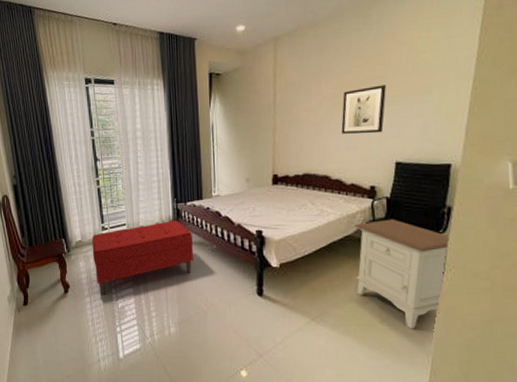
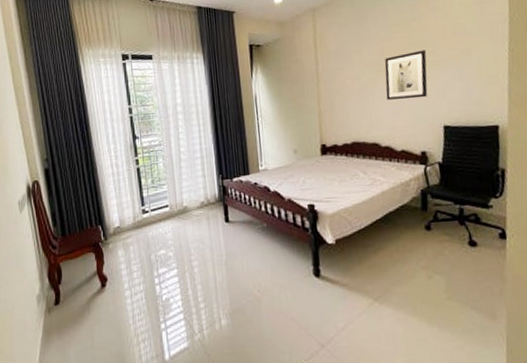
bench: present [92,220,194,296] -> none [131,198,243,288]
nightstand: present [355,219,451,329] -> none [409,184,508,304]

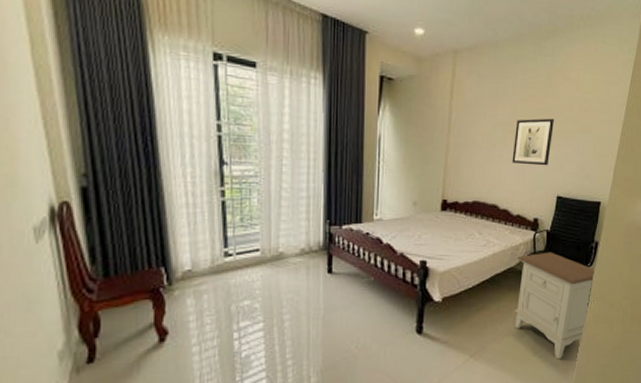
nightstand: none [409,184,508,304] -> present [514,252,596,360]

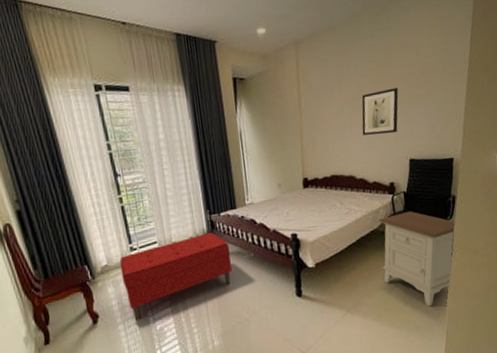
bench: none [207,247,347,343] -> present [119,232,232,321]

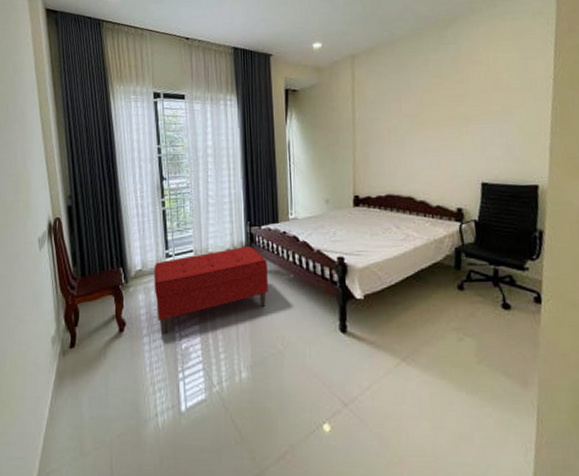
wall art: present [361,87,399,135] -> none [423,103,467,154]
nightstand: present [379,211,456,307] -> none [443,244,545,370]

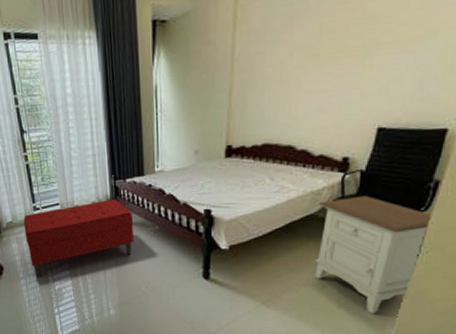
nightstand: none [443,244,545,370] -> present [314,195,434,314]

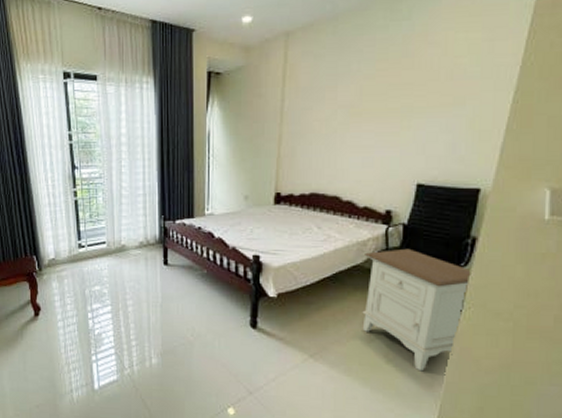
bench: present [23,199,135,278] -> none [67,240,182,321]

